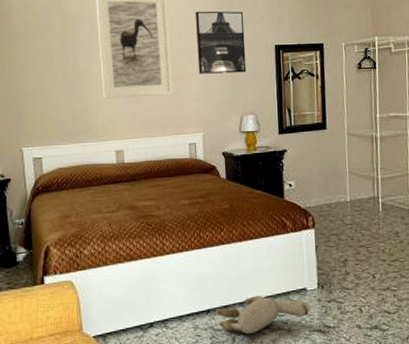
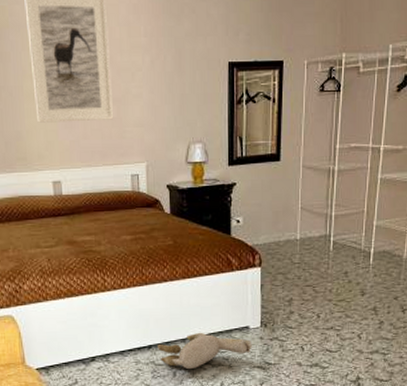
wall art: present [195,11,246,74] -> none [138,19,195,96]

